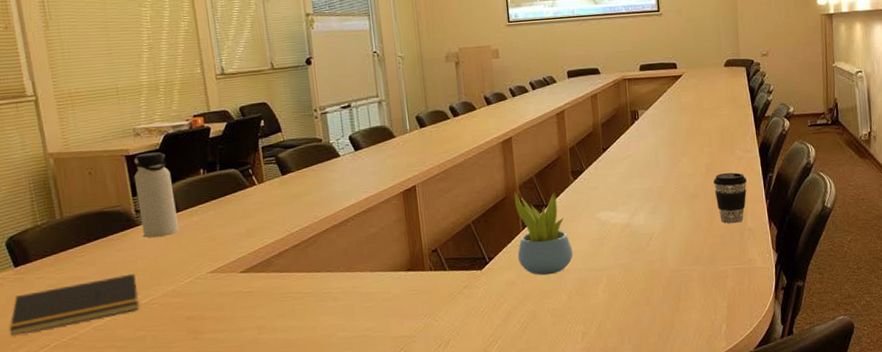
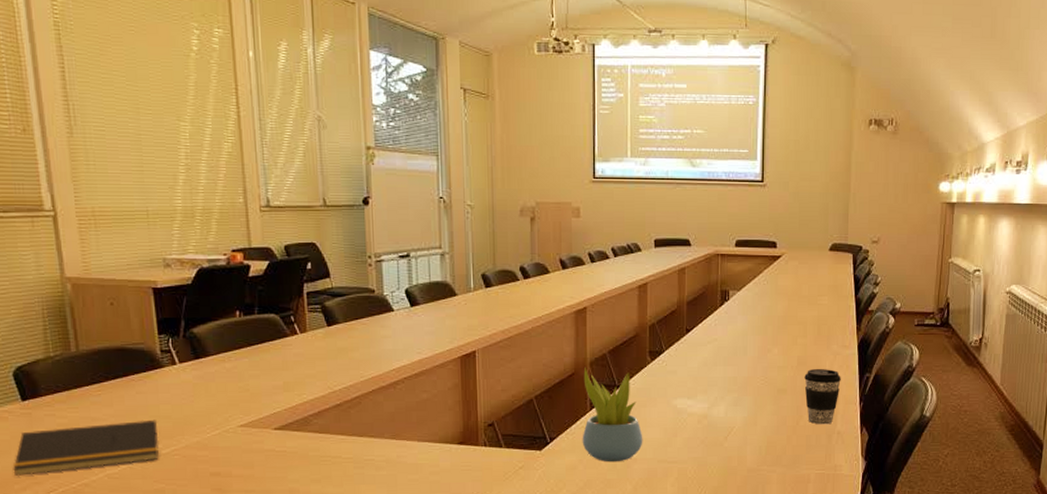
water bottle: present [133,152,179,238] -> none [161,288,208,382]

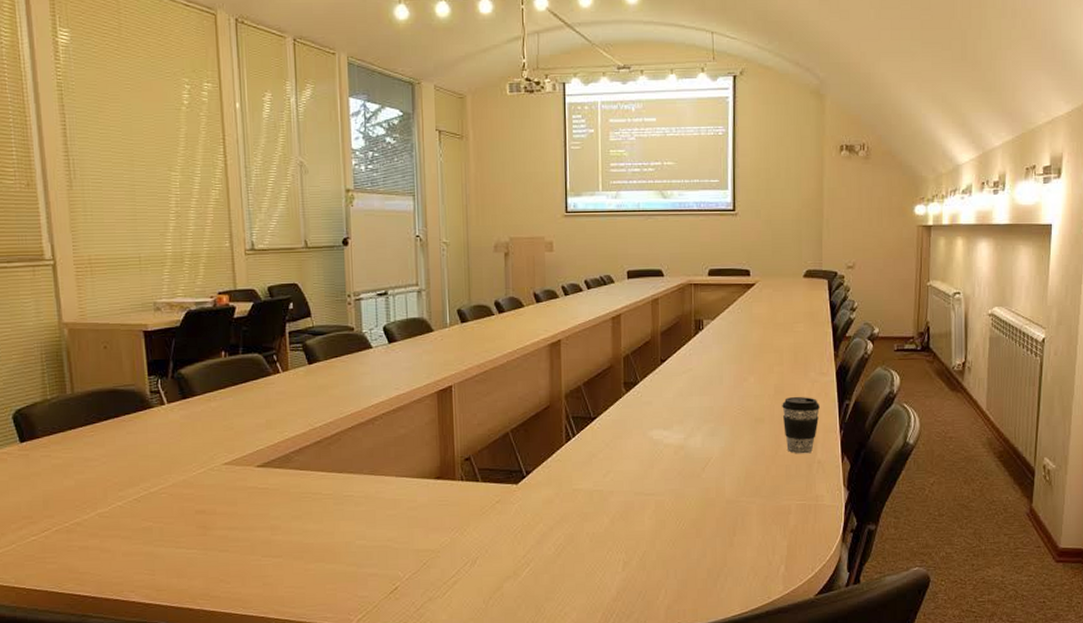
notepad: present [13,419,160,476] -> none [10,459,148,516]
succulent plant: present [582,368,643,463] -> none [558,400,620,496]

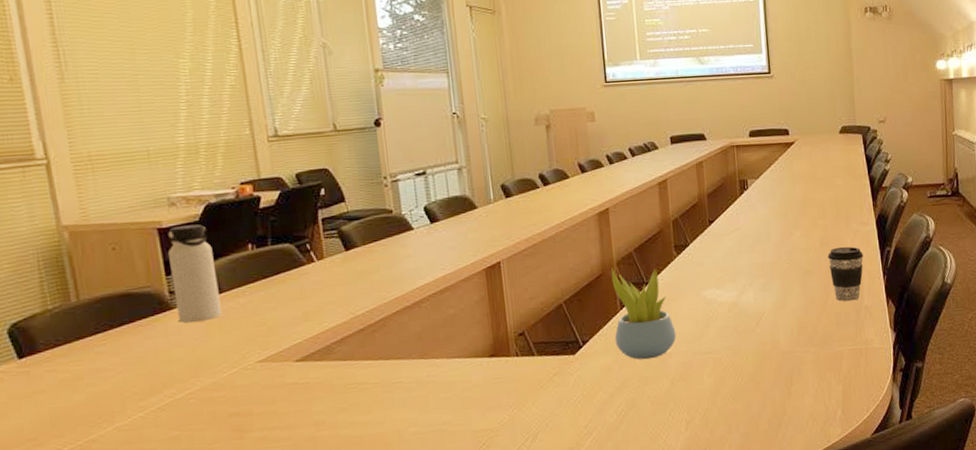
water bottle: none [151,330,194,421] -> present [167,224,221,323]
succulent plant: none [558,400,620,496] -> present [611,268,677,360]

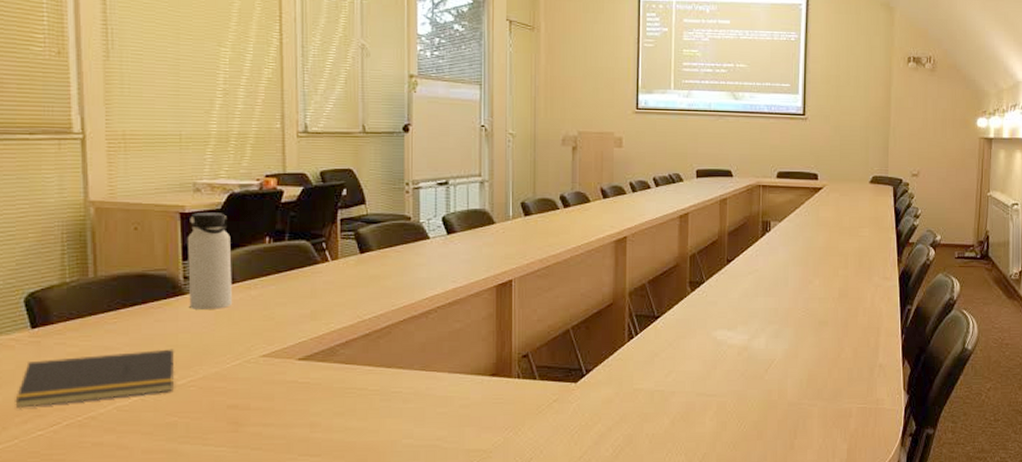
notepad: none [11,364,174,439] -> present [15,349,175,408]
succulent plant: present [611,268,677,360] -> none [619,298,682,396]
coffee cup: present [828,246,863,302] -> none [846,301,882,357]

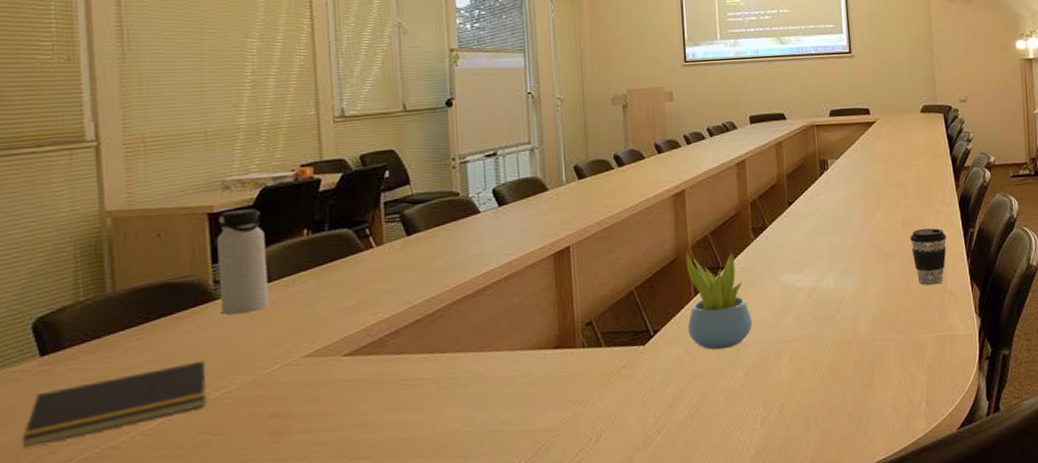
succulent plant: none [619,298,682,396] -> present [685,252,753,350]
coffee cup: none [846,301,882,357] -> present [910,228,946,286]

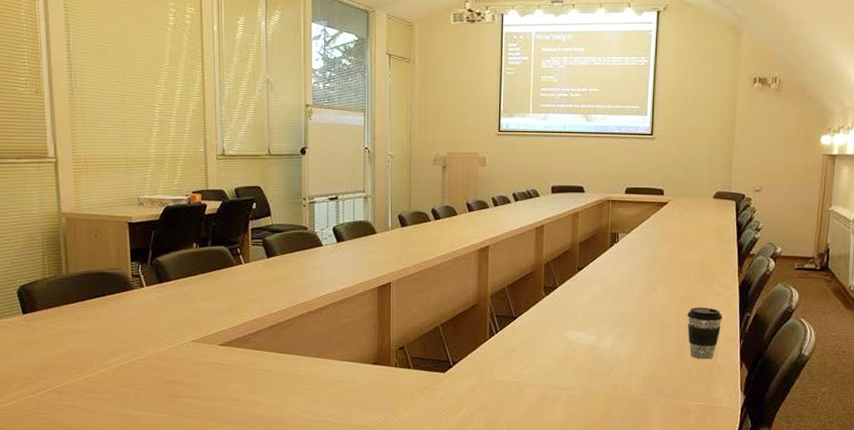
notepad: present [22,360,207,447] -> none [13,333,127,376]
water bottle: present [216,209,268,315] -> none [134,222,168,302]
succulent plant: present [685,252,753,350] -> none [481,300,536,386]

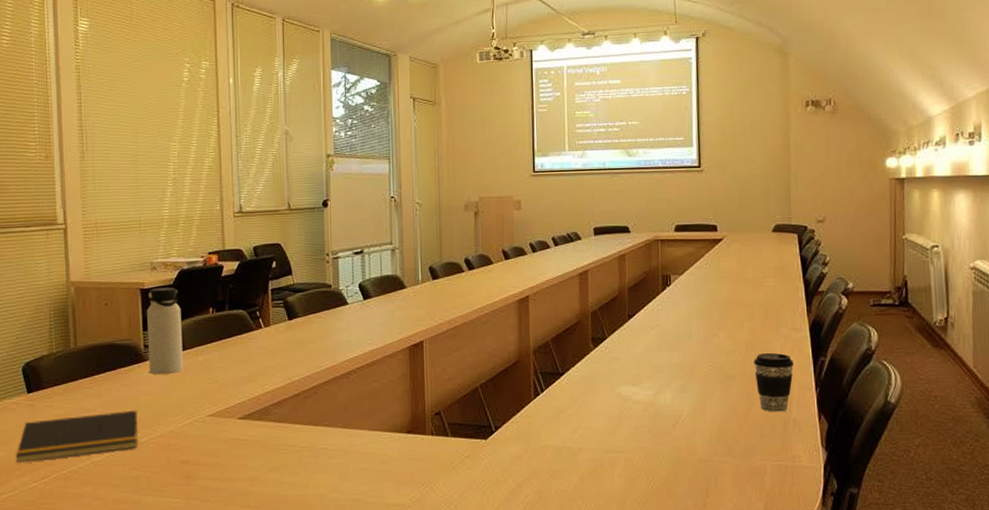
notepad: none [13,333,127,376] -> present [16,410,139,463]
water bottle: none [134,222,168,302] -> present [146,288,183,374]

